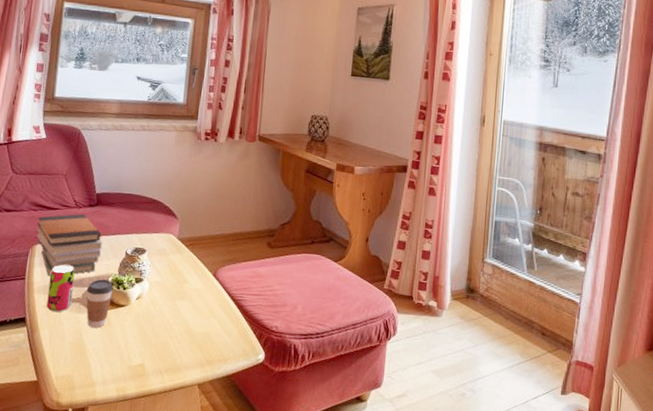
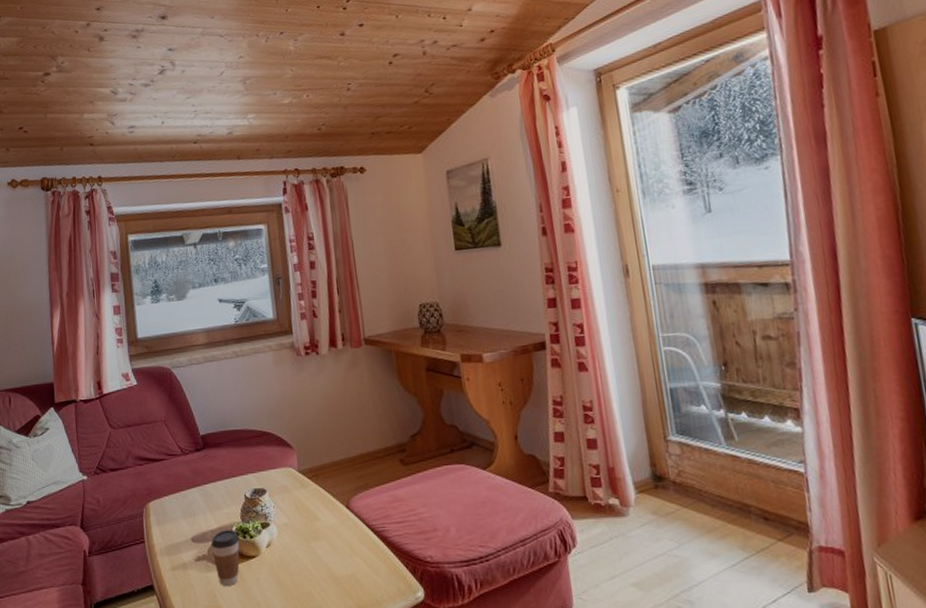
book stack: present [36,213,103,277] -> none [145,460,219,536]
beverage can: present [46,264,75,312] -> none [169,520,199,575]

